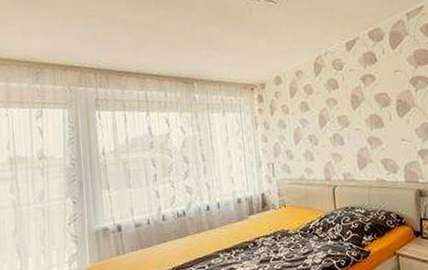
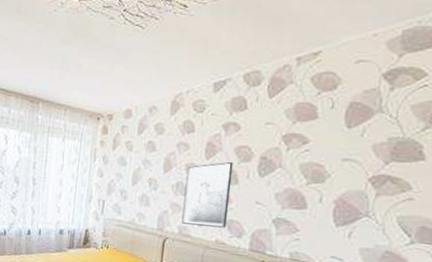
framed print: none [339,108,383,170] -> present [181,161,234,228]

